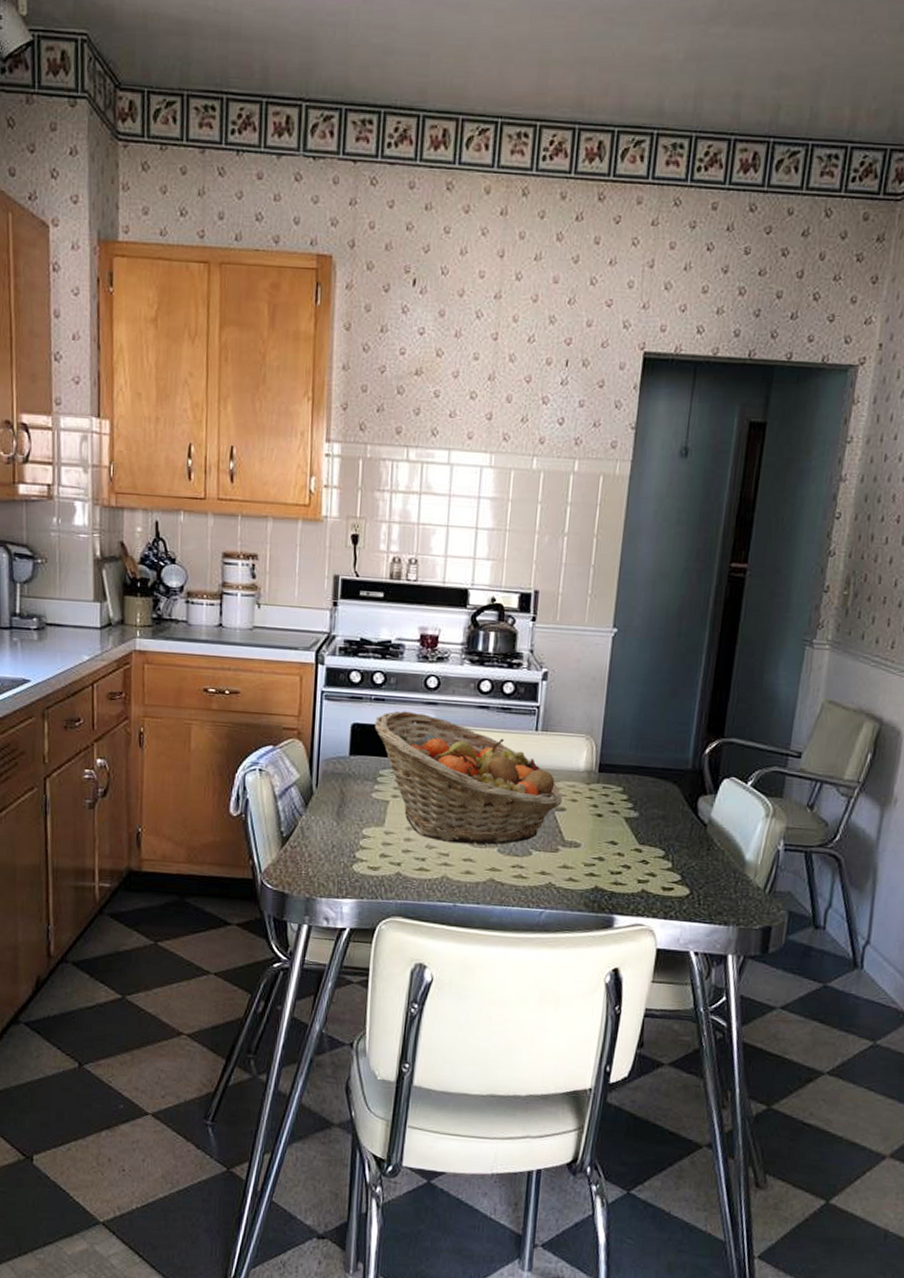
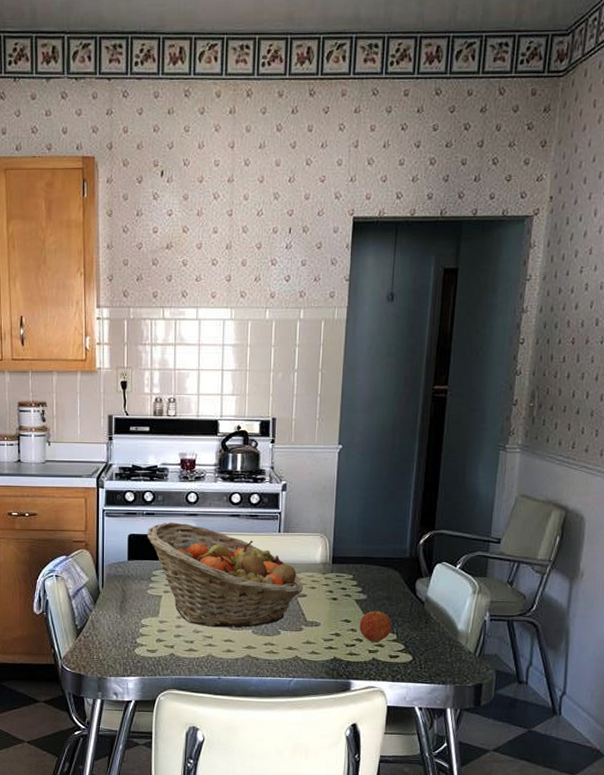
fruit: none [627,827,666,870] -> present [359,607,391,642]

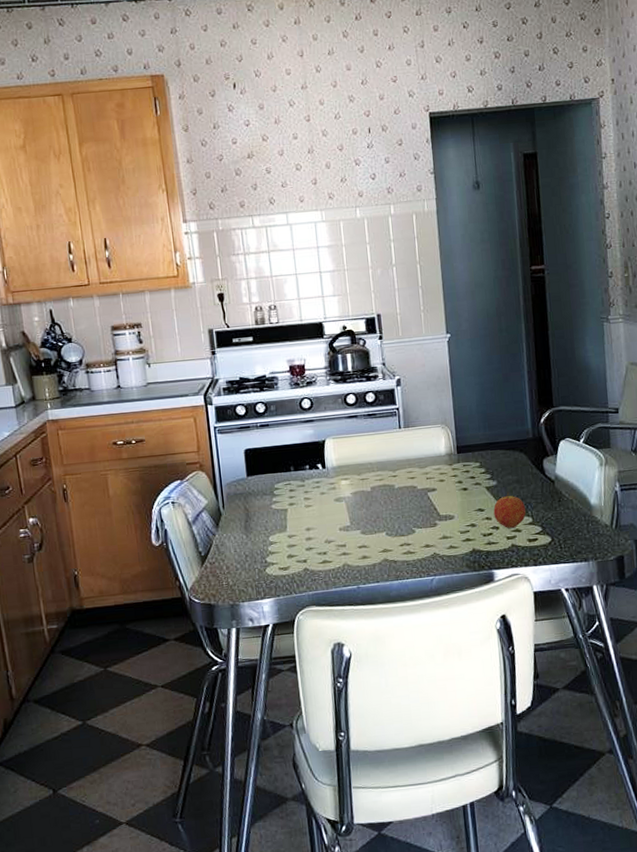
fruit basket: present [147,522,303,628] -> none [263,431,432,535]

